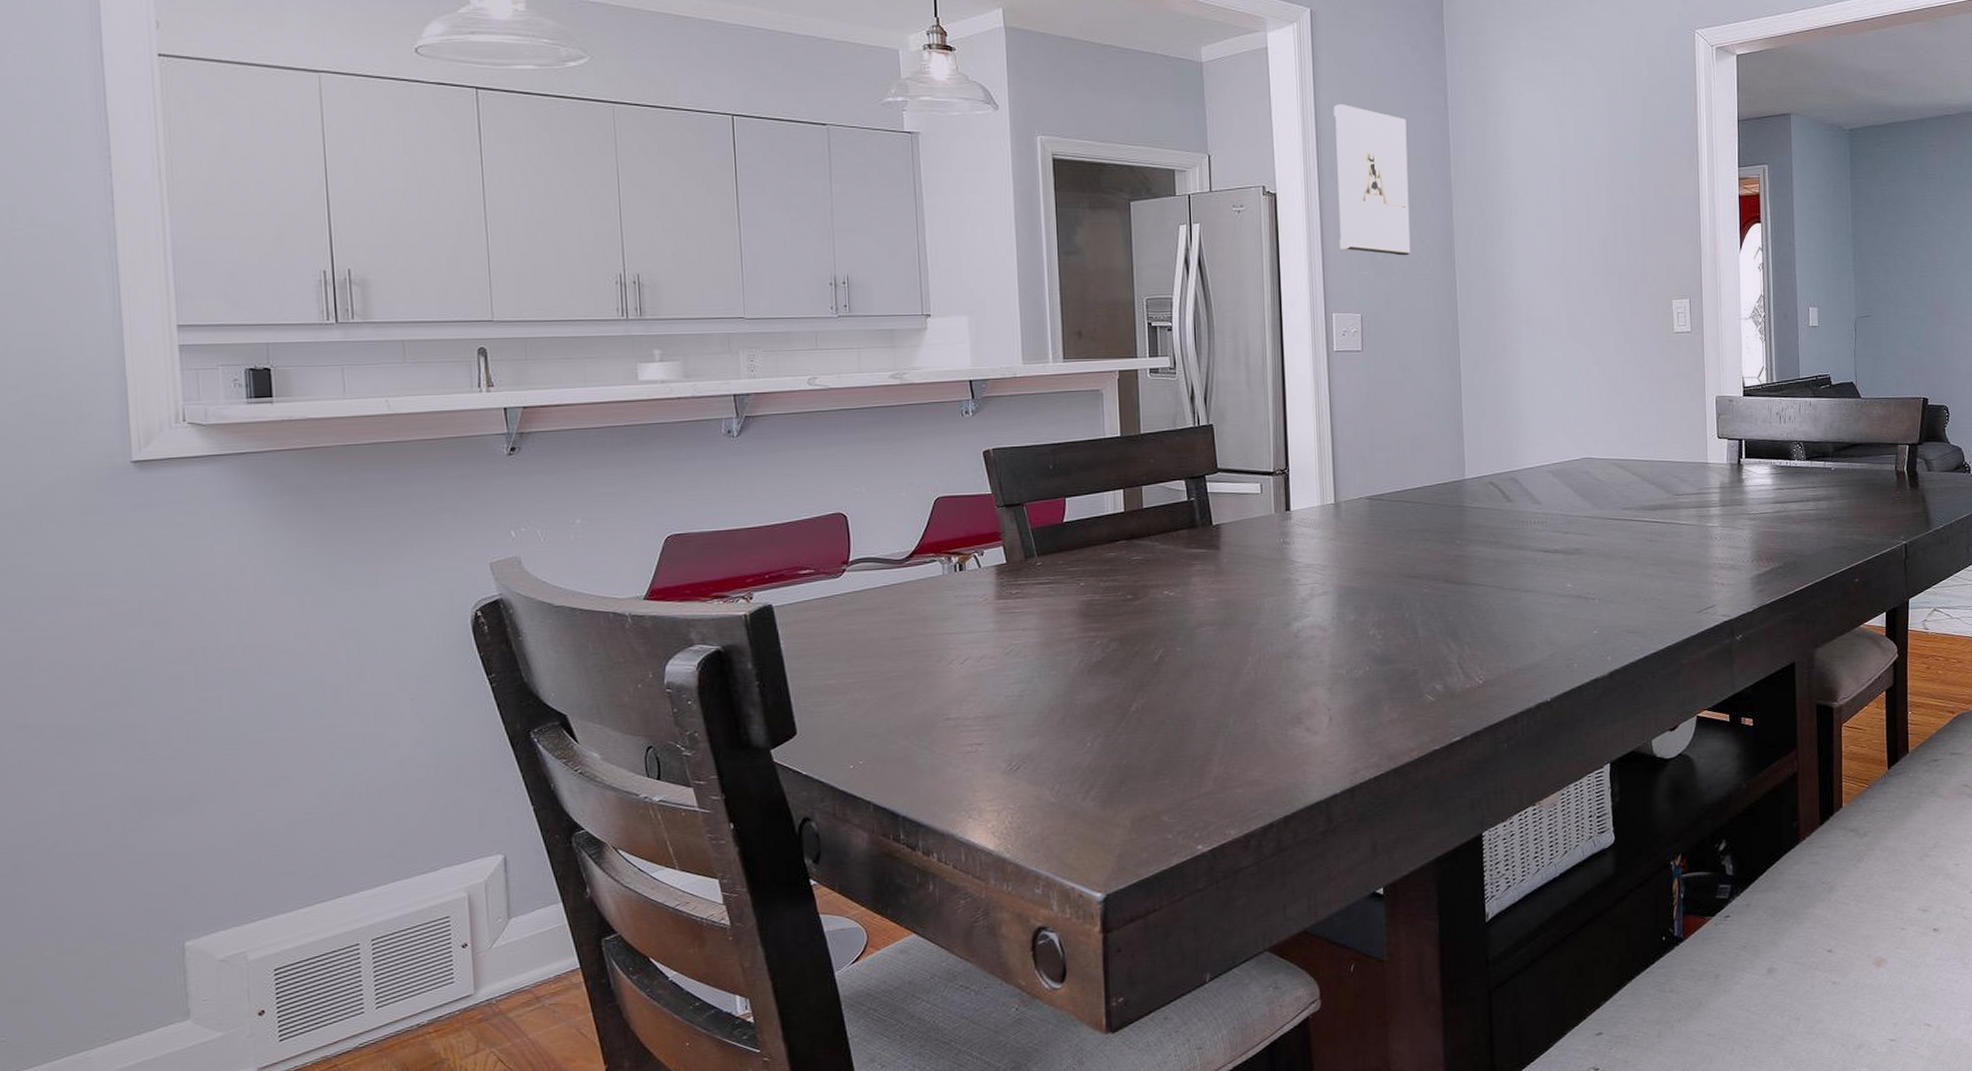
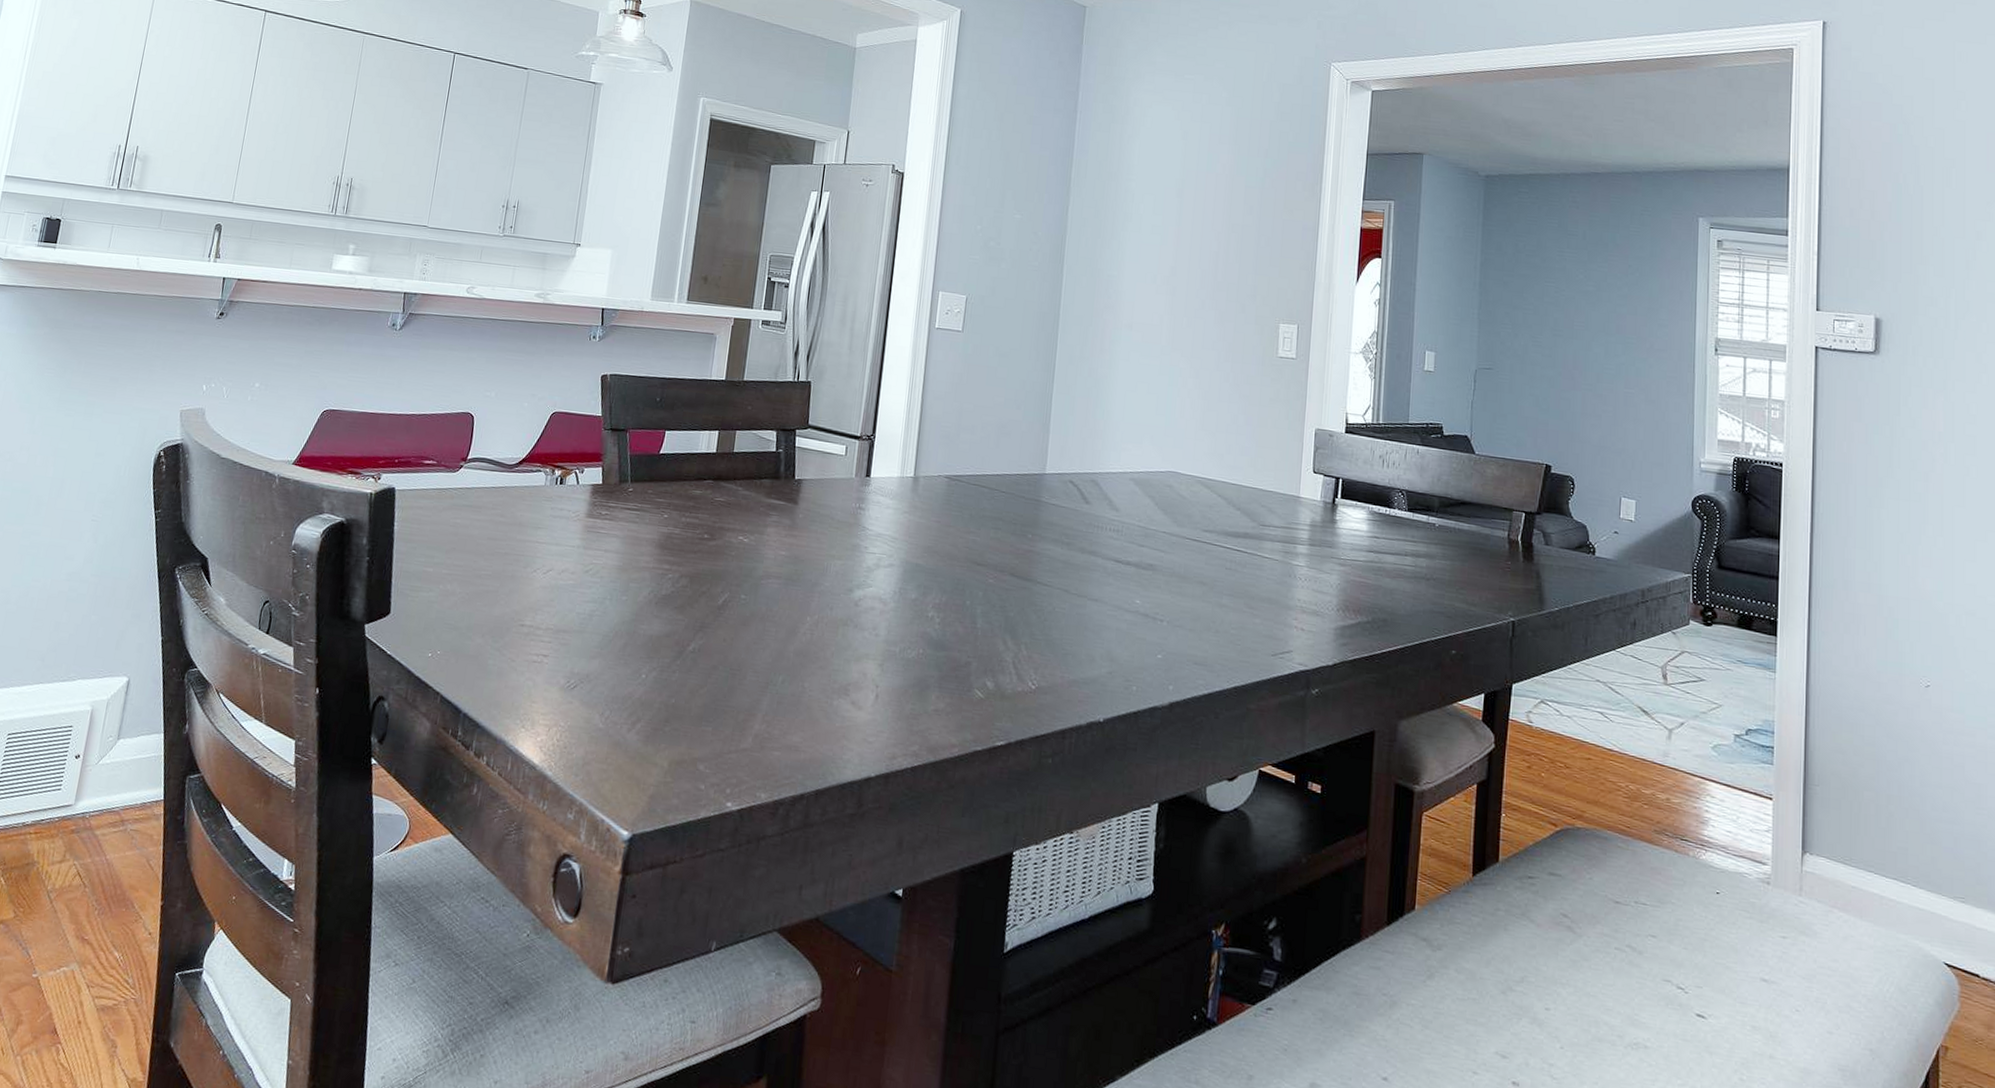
wall sculpture: present [1333,104,1411,256] -> none [955,97,1035,246]

